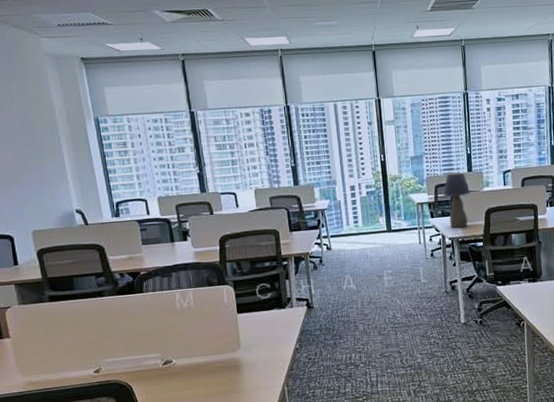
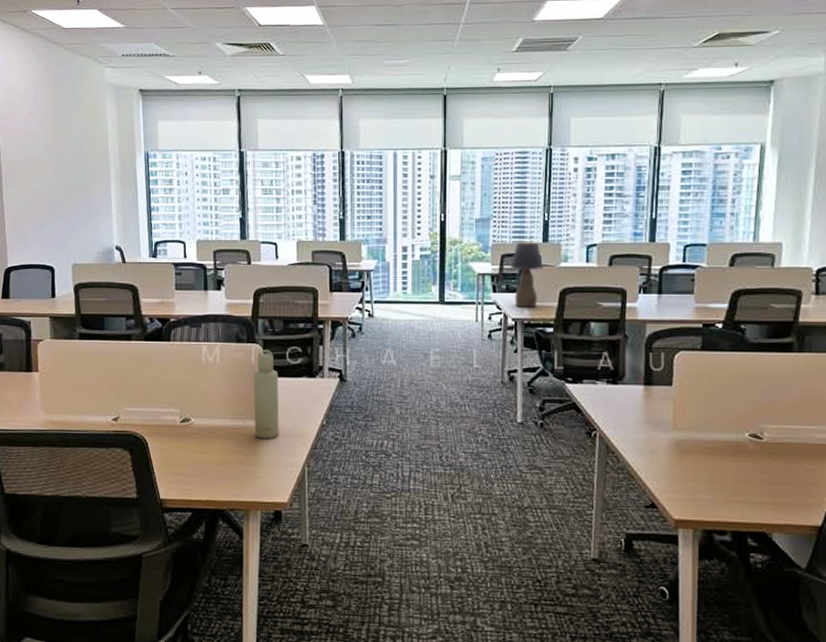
bottle: none [227,289,258,369] -> present [253,350,280,439]

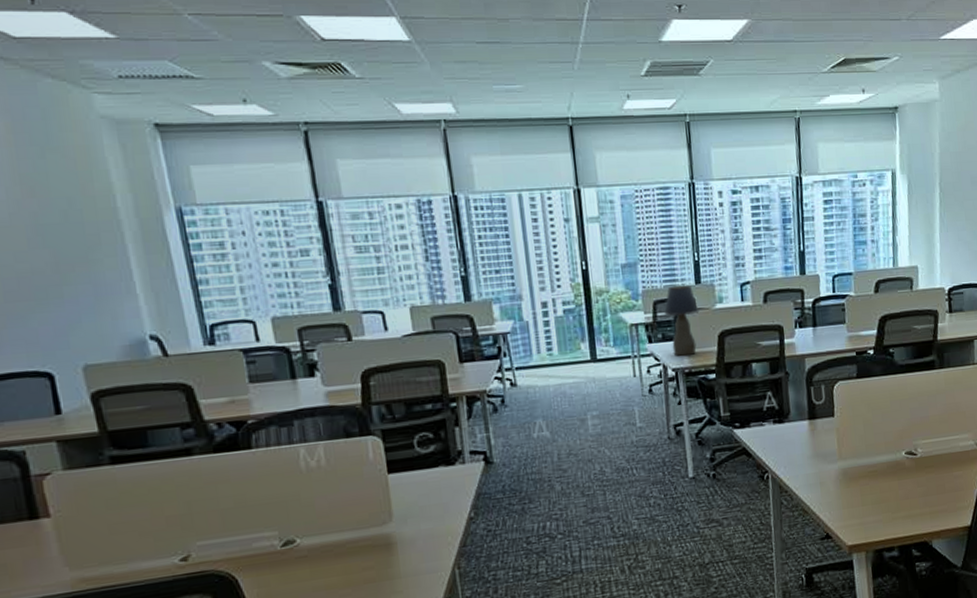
bottle: present [253,350,280,439] -> none [373,441,417,548]

